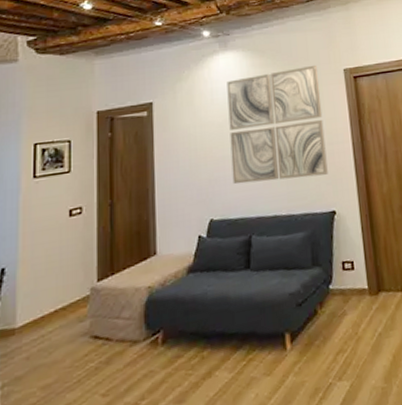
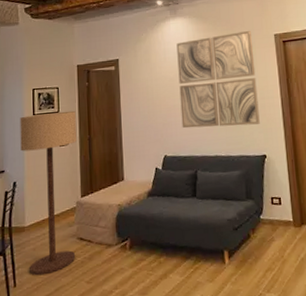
floor lamp: none [13,169,93,396] -> present [20,110,77,276]

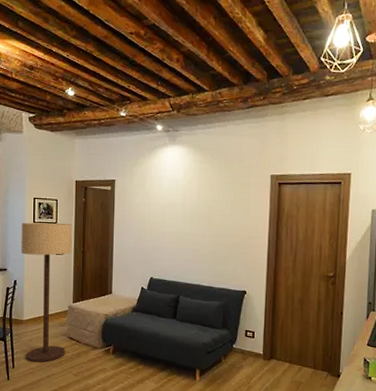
wall art: present [176,30,260,129] -> none [169,167,248,261]

